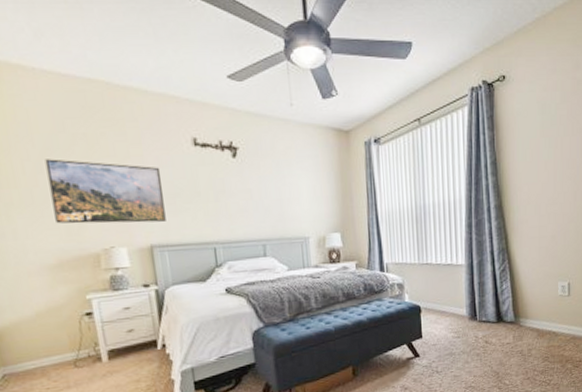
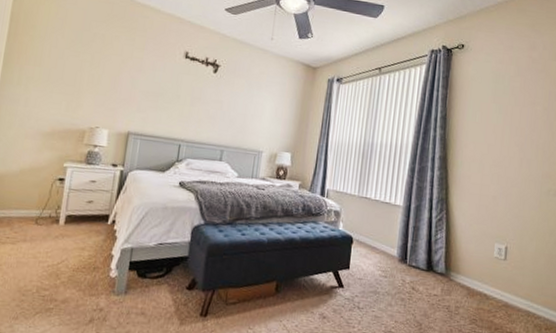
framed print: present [45,159,166,224] -> none [60,48,153,114]

